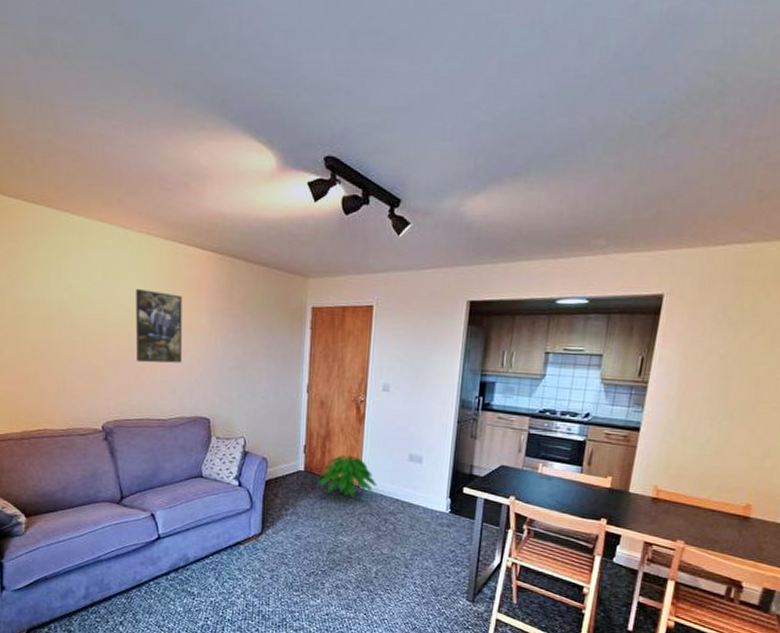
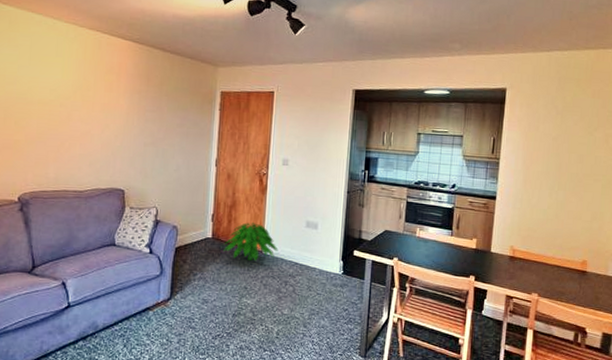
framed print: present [136,288,182,363] -> none [56,71,103,139]

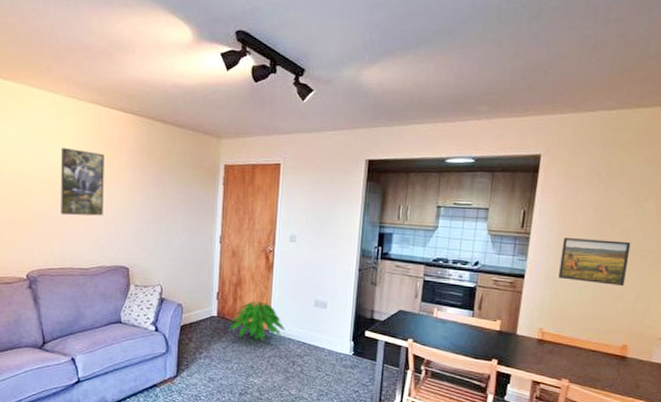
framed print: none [56,71,103,139] -> present [61,147,104,216]
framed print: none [525,163,585,207] -> present [558,238,631,287]

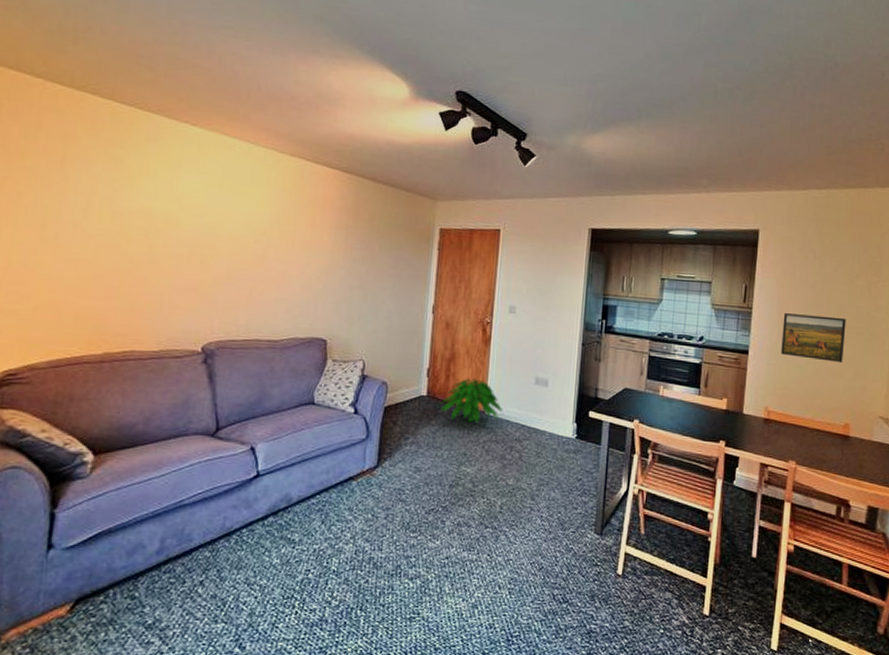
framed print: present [61,147,104,216] -> none [249,202,305,281]

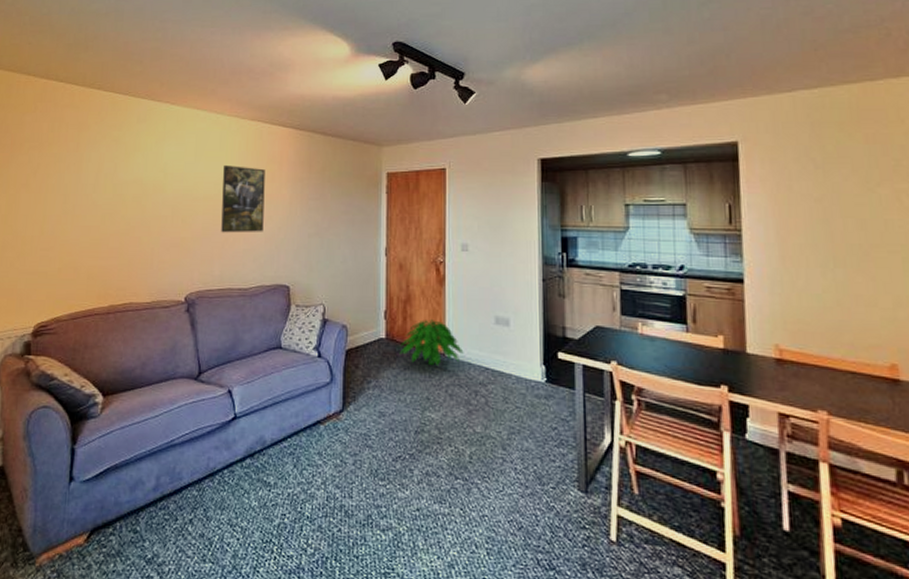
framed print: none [249,202,305,281] -> present [221,164,265,233]
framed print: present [781,313,846,363] -> none [783,233,875,290]

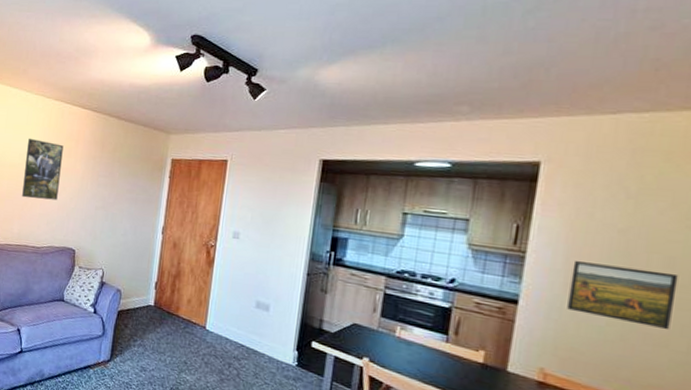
indoor plant: present [399,320,464,367] -> none [164,294,223,337]
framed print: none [783,233,875,290] -> present [567,261,679,330]

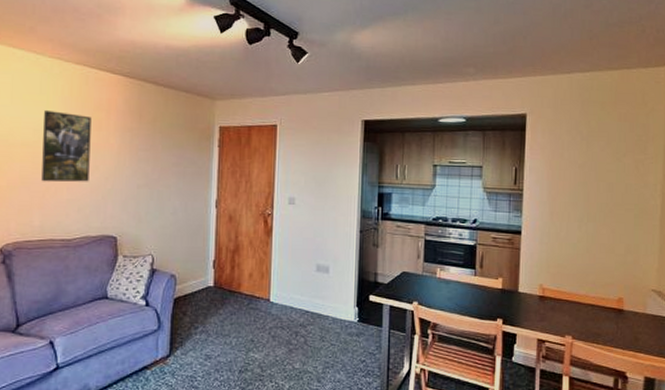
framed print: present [567,261,679,330] -> none [553,193,616,240]

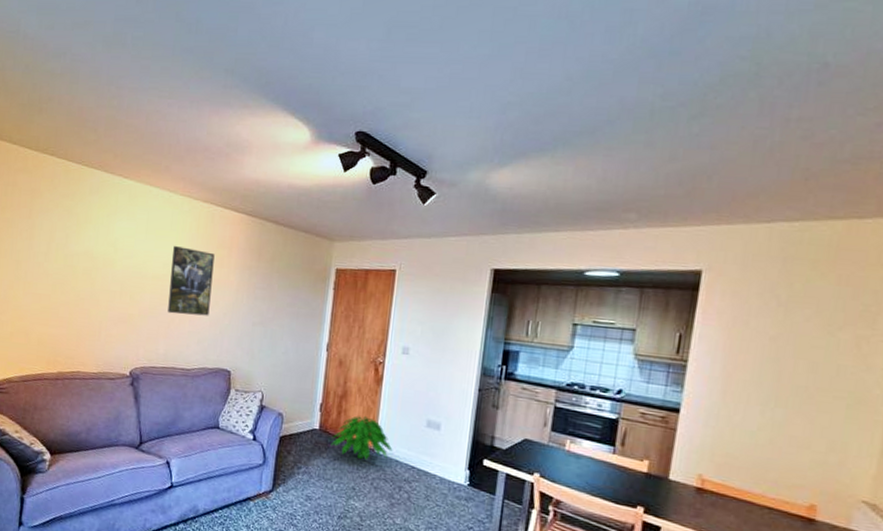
indoor plant: none [226,268,287,311] -> present [330,415,393,461]

